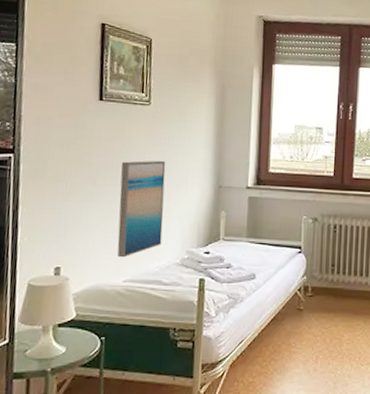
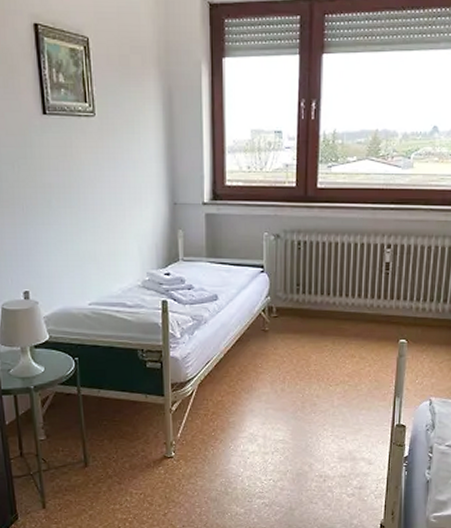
wall art: present [117,160,166,258] -> none [74,177,122,281]

